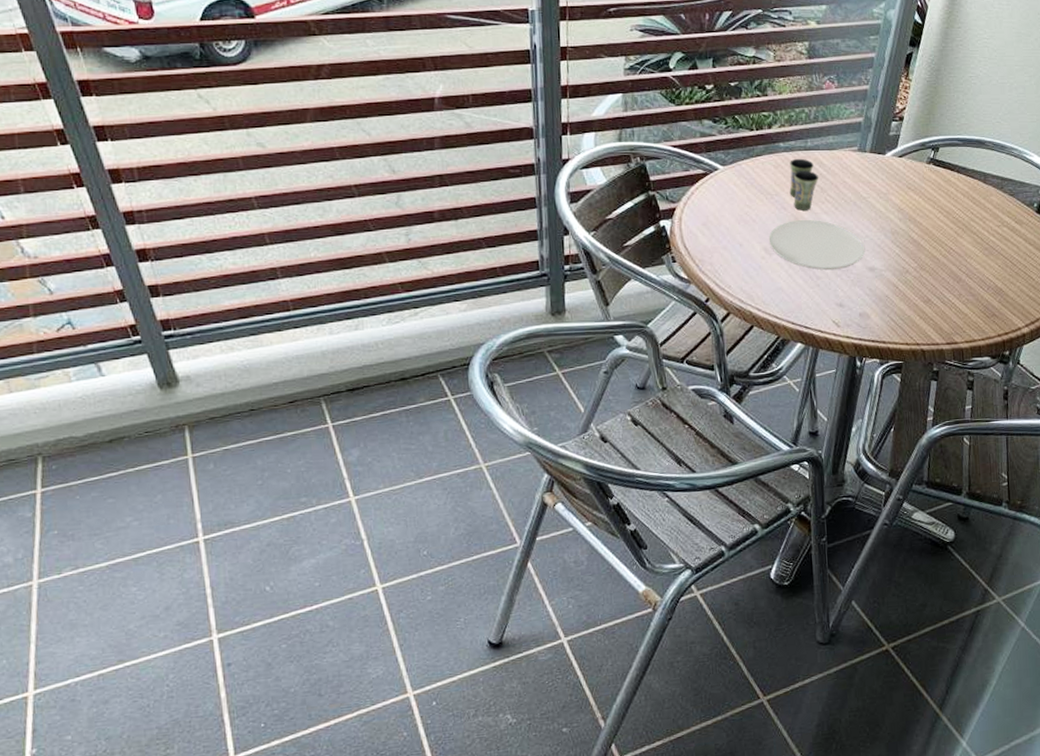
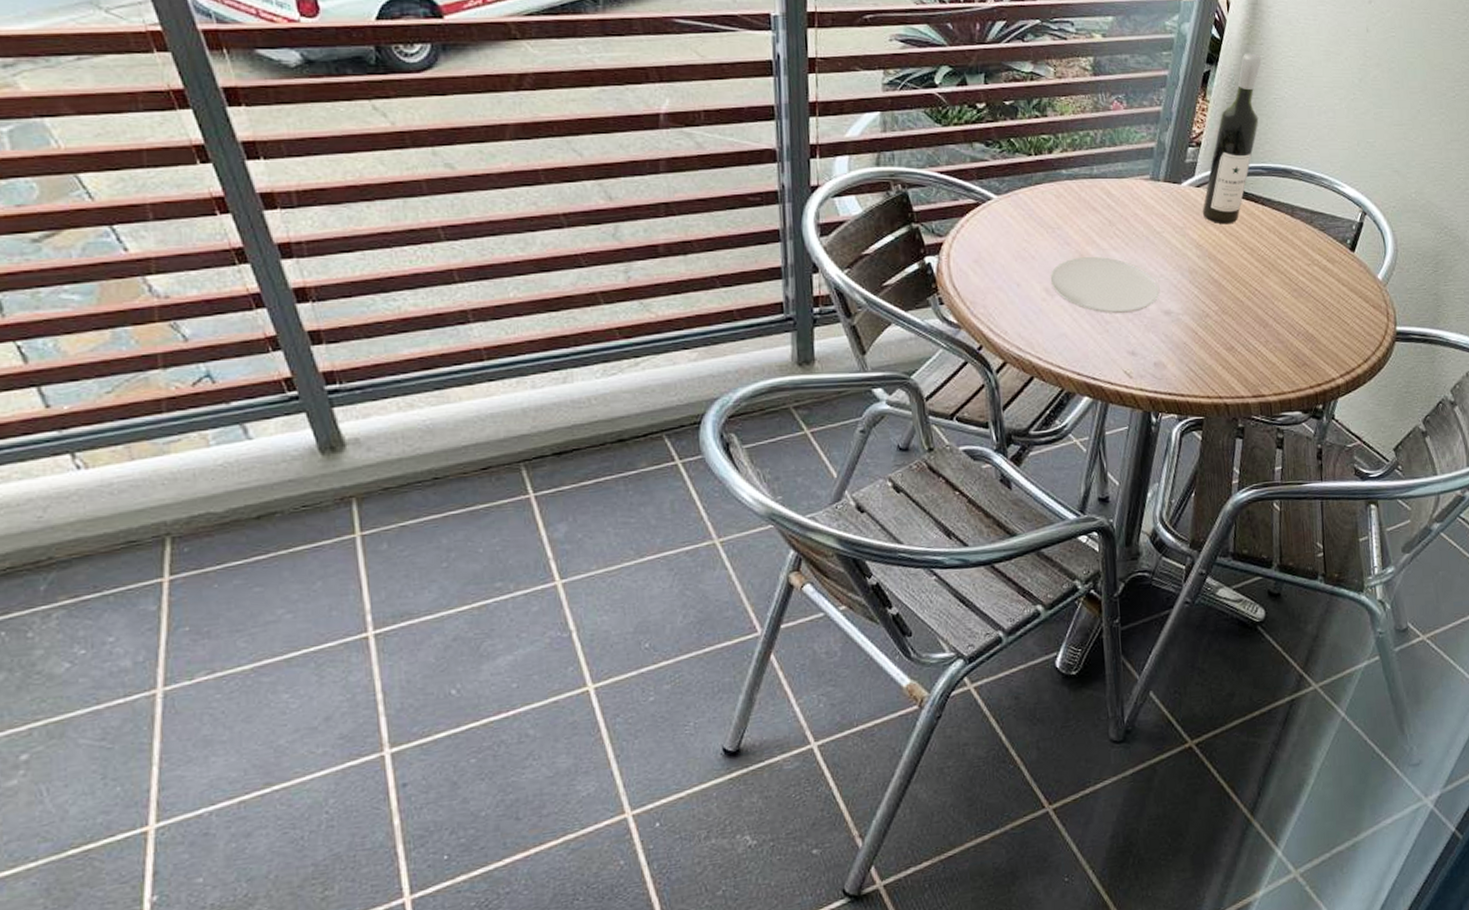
cup: present [789,158,819,211] -> none [1073,187,1107,246]
bottle: none [903,36,959,191] -> present [1202,53,1262,225]

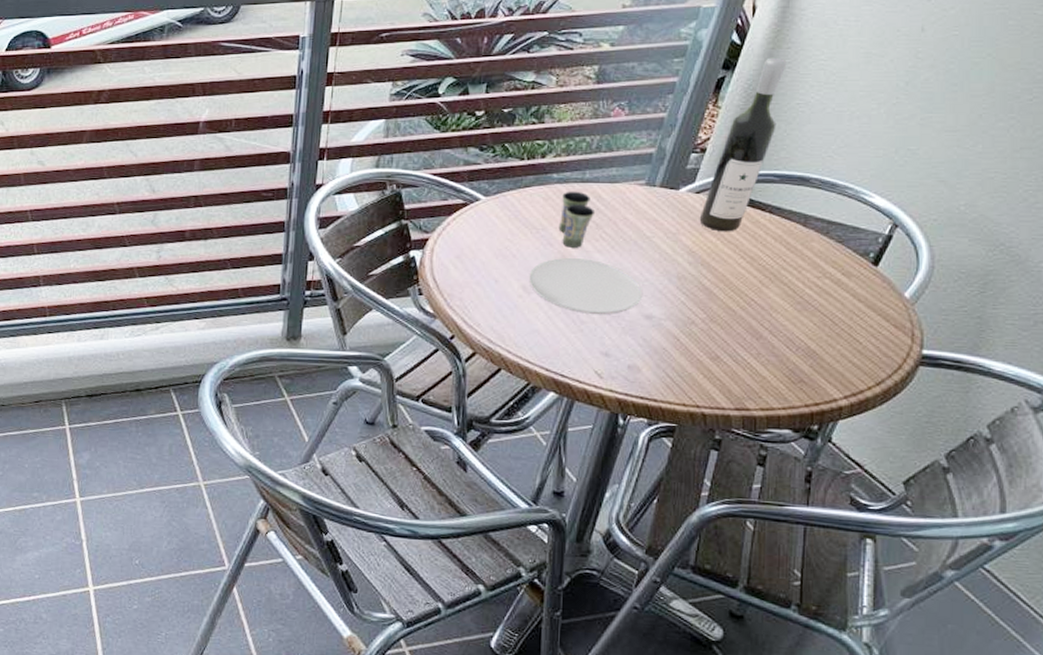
cup: none [1073,187,1107,246] -> present [558,191,596,248]

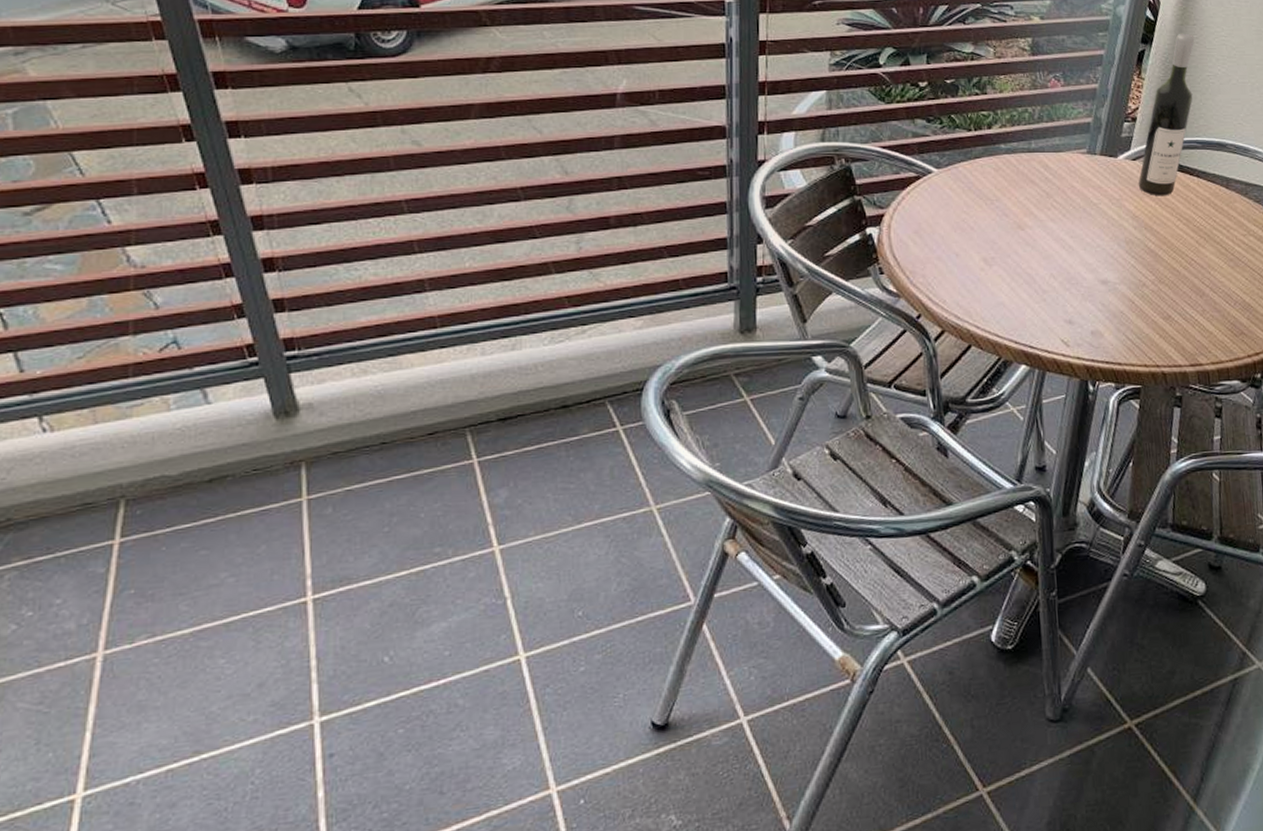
plate: present [528,258,643,315] -> none [988,228,1097,284]
cup: present [558,191,596,248] -> none [1011,161,1045,217]

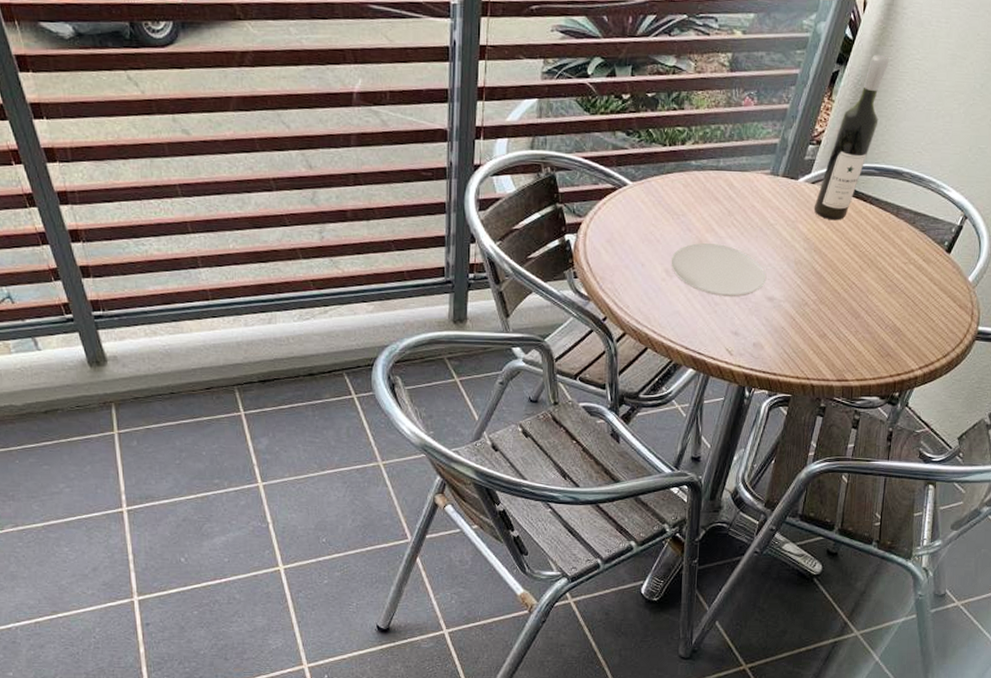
plate: none [988,228,1097,284] -> present [671,243,767,297]

